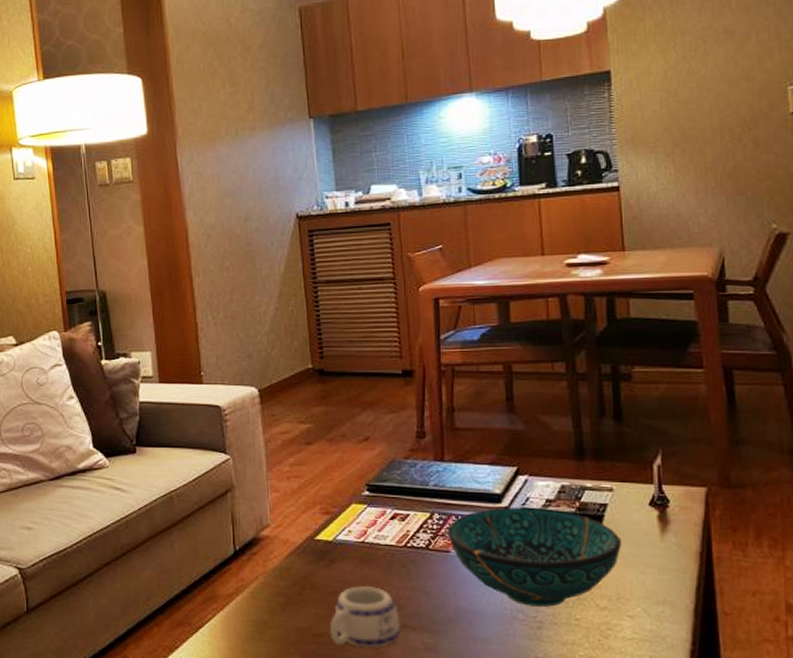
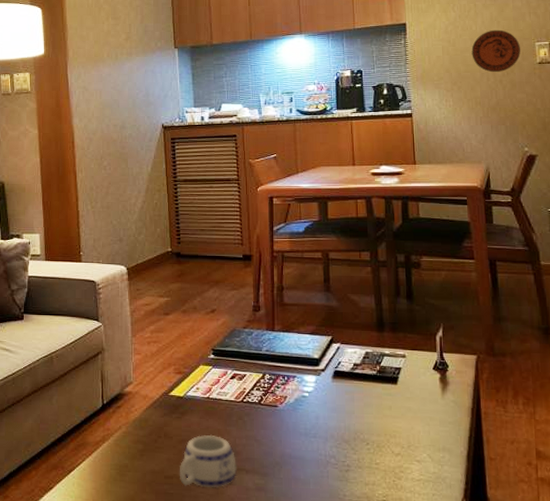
decorative bowl: present [446,507,622,607] -> none [275,369,412,453]
decorative plate: none [699,72,767,129] -> present [471,29,520,73]

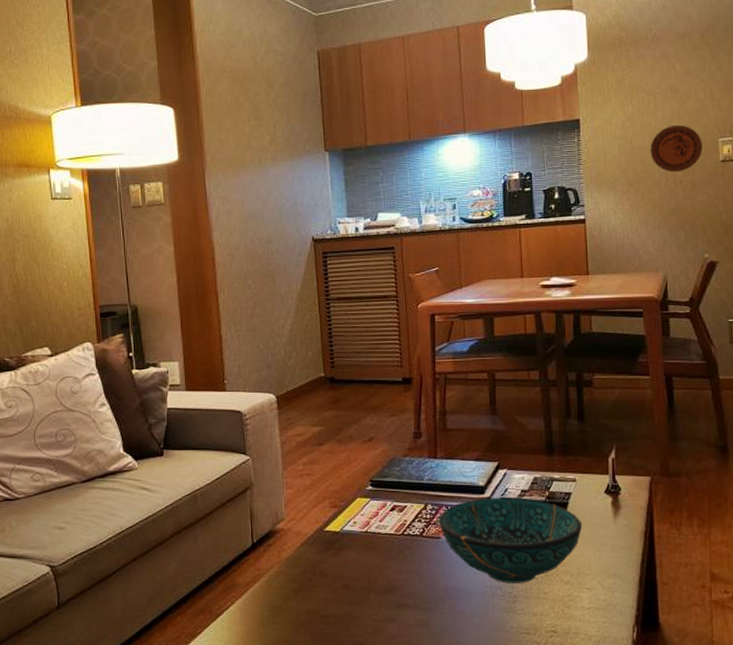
mug: present [179,434,237,488] -> none [336,570,397,626]
decorative bowl: none [275,369,412,453] -> present [438,497,583,583]

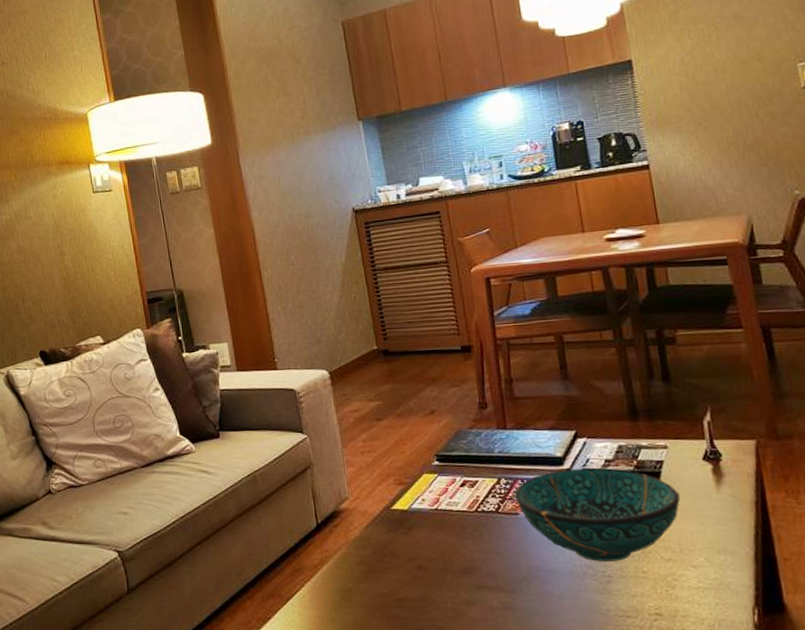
decorative plate: present [650,125,702,173] -> none [716,53,779,106]

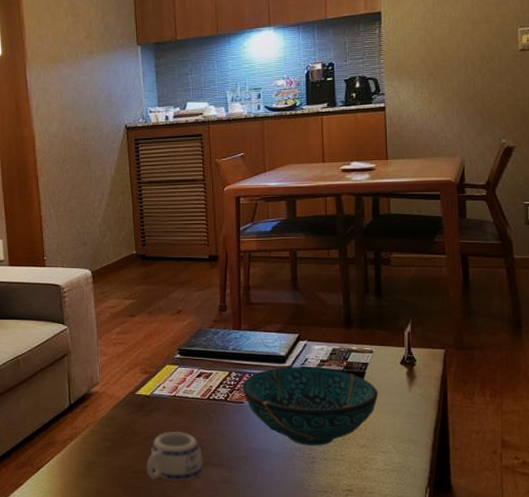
mug: none [411,550,478,610] -> present [146,431,203,481]

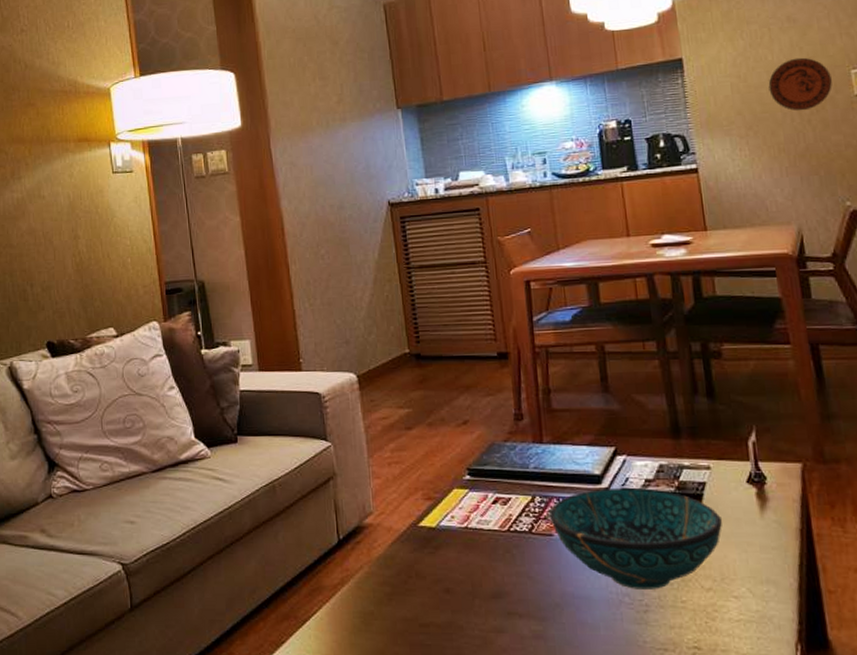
mug: present [146,431,203,481] -> none [436,572,508,637]
decorative plate: none [450,15,501,62] -> present [768,57,832,111]

